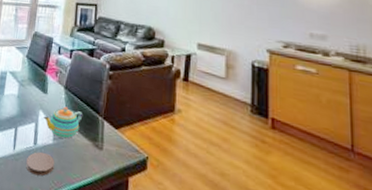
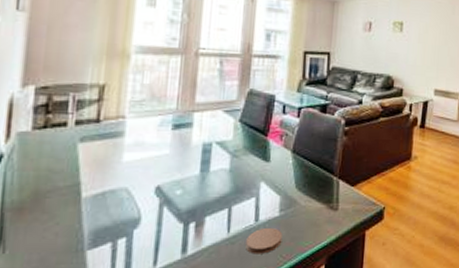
teapot: present [43,106,83,139] -> none [266,172,315,207]

